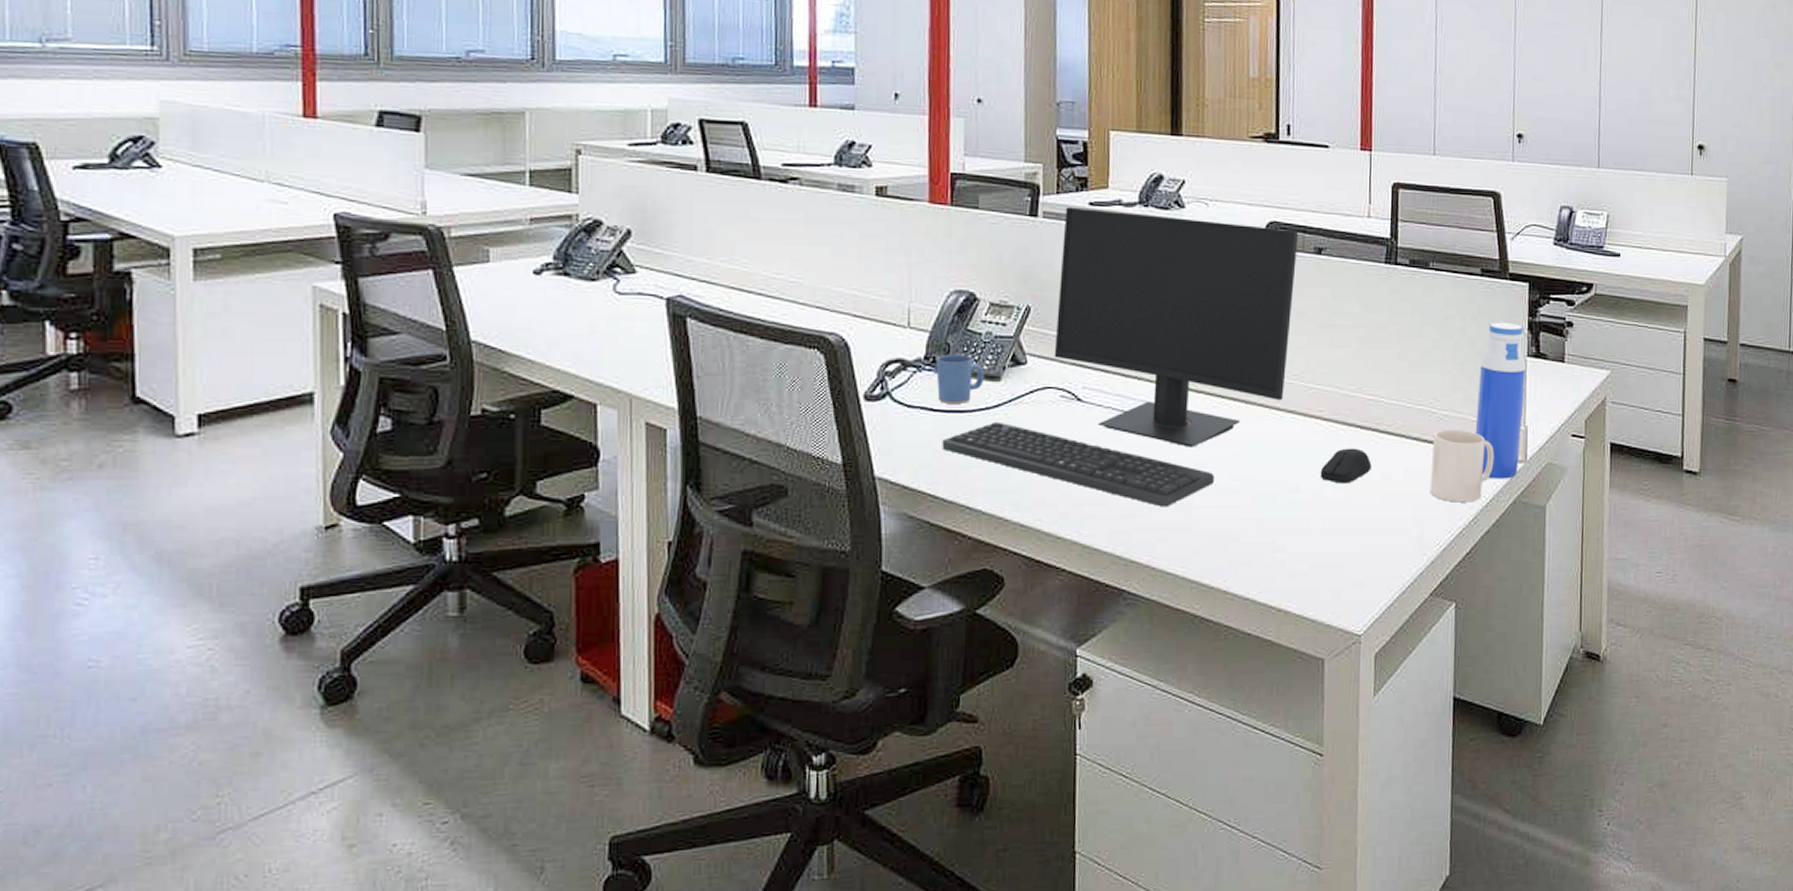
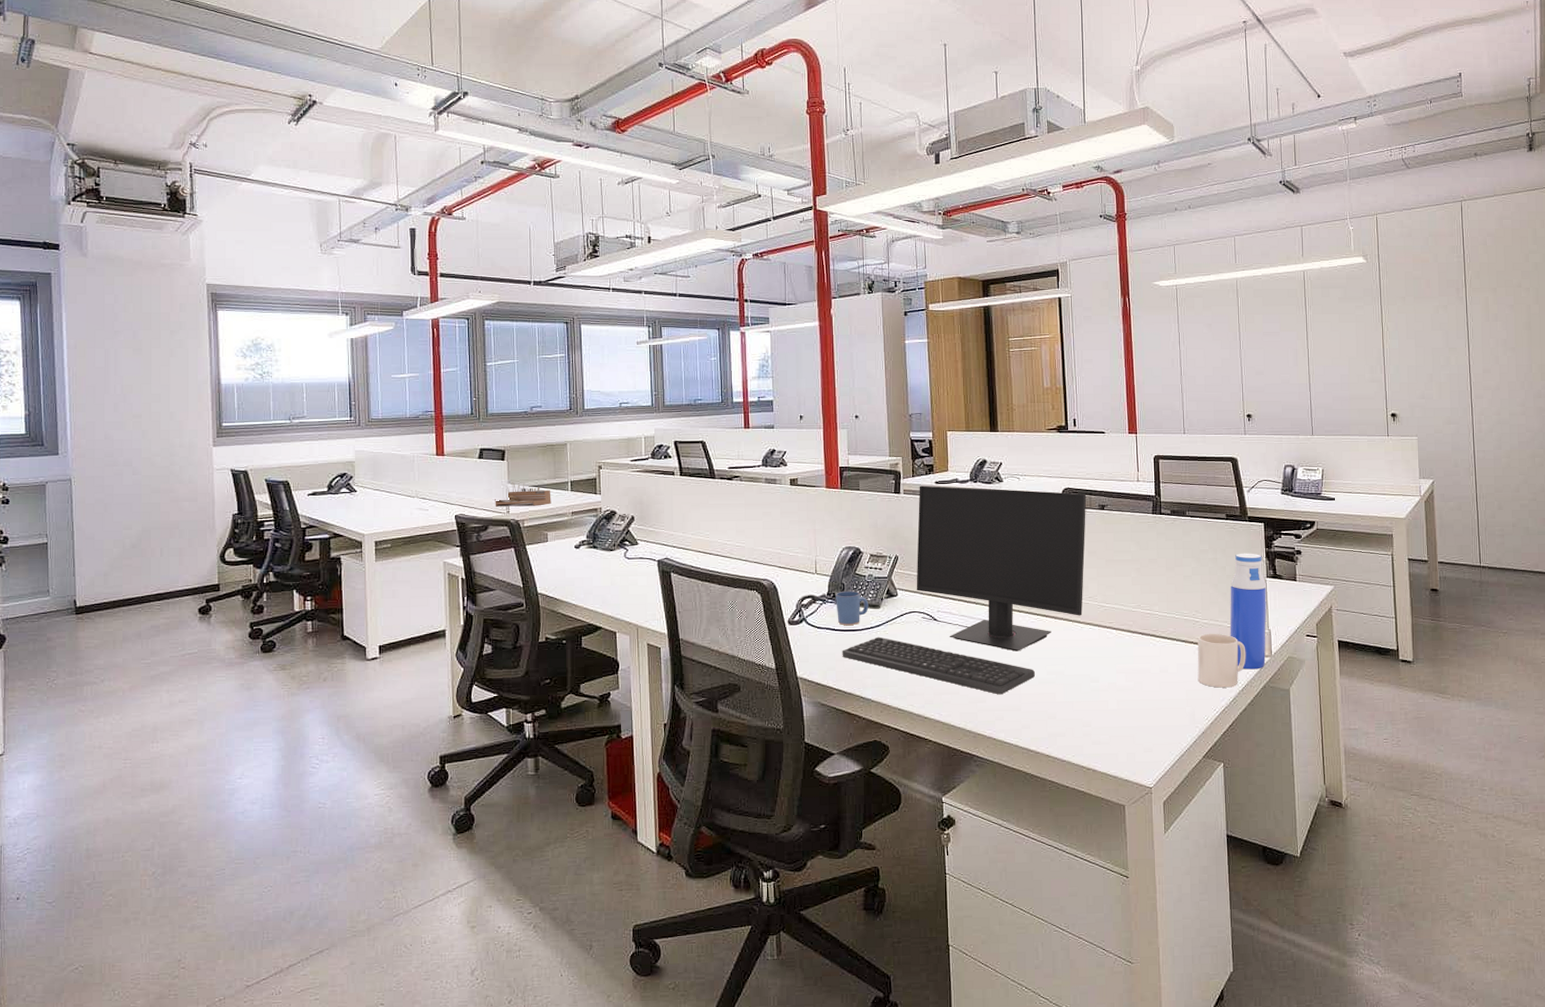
desk organizer: none [402,166,497,206] -> present [495,482,551,507]
computer mouse: present [1320,448,1372,484] -> none [1113,649,1152,676]

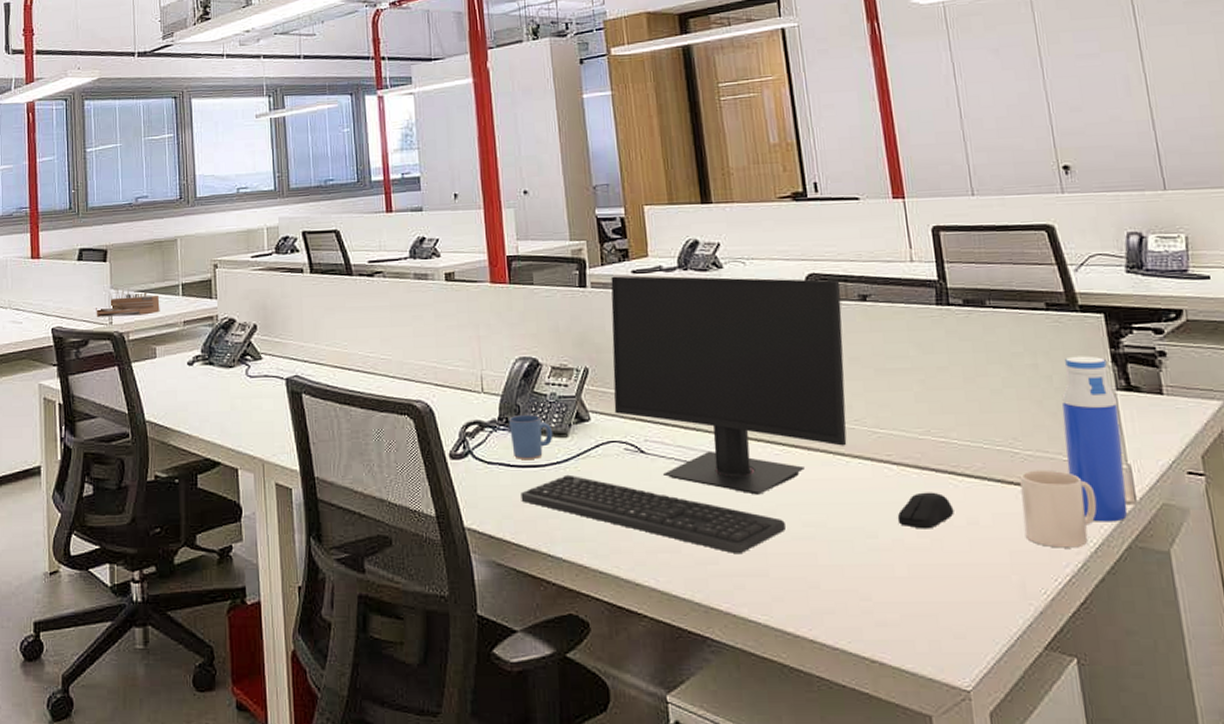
computer mouse: none [1113,649,1152,676] -> present [897,492,954,529]

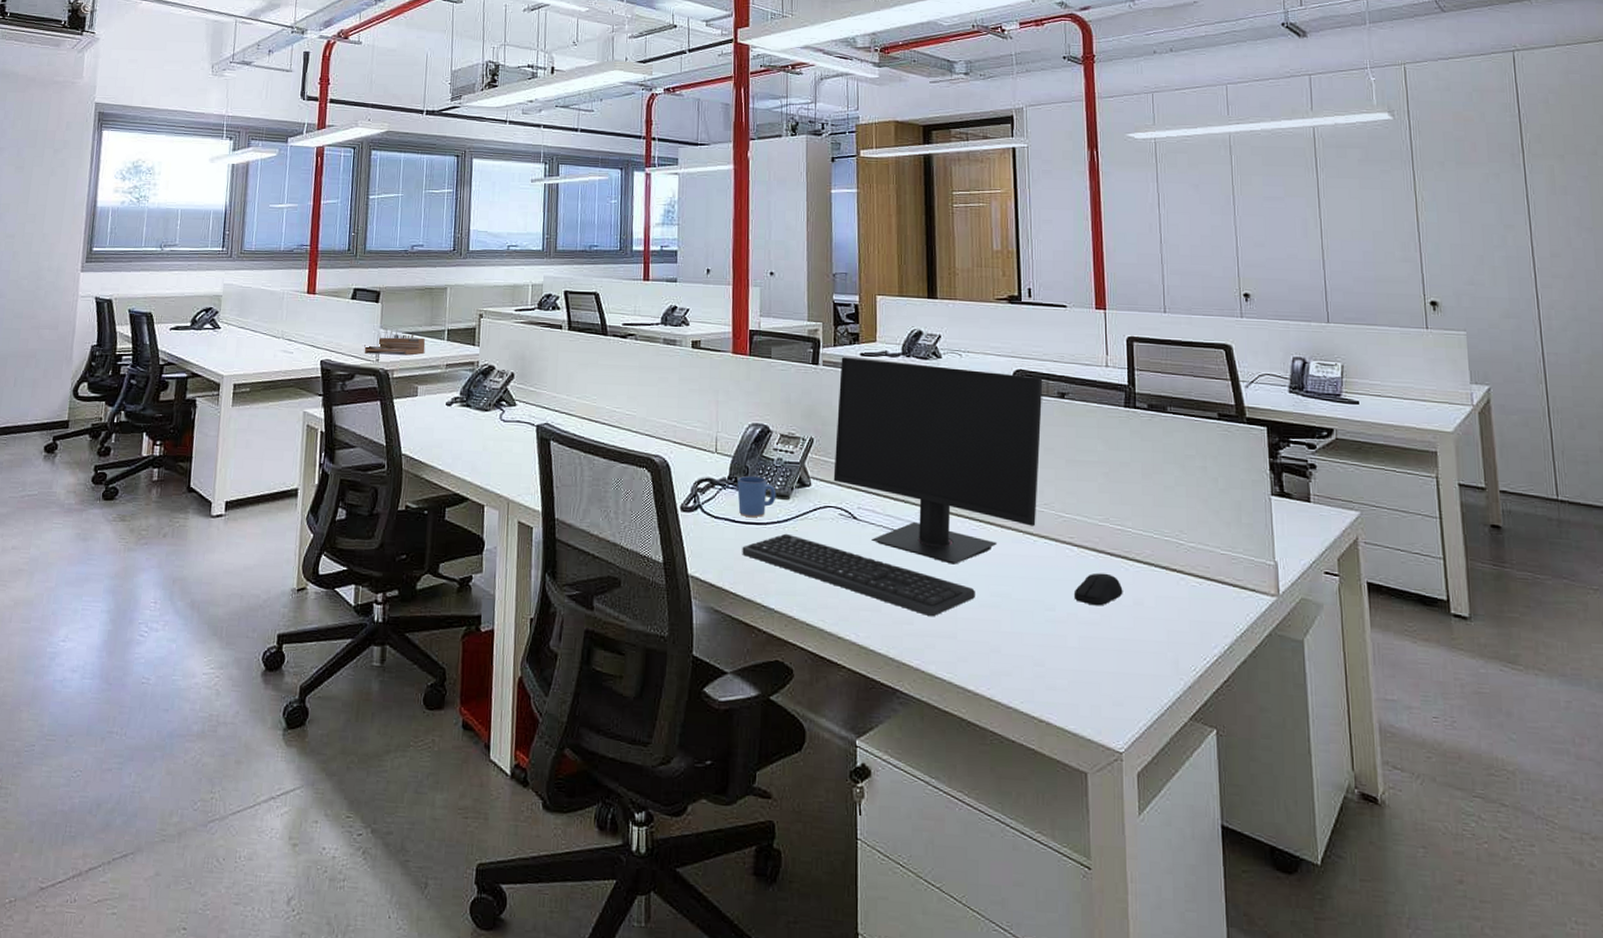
mug: present [1019,469,1097,548] -> none [1181,560,1246,632]
water bottle: present [1061,356,1128,522] -> none [1223,462,1272,612]

